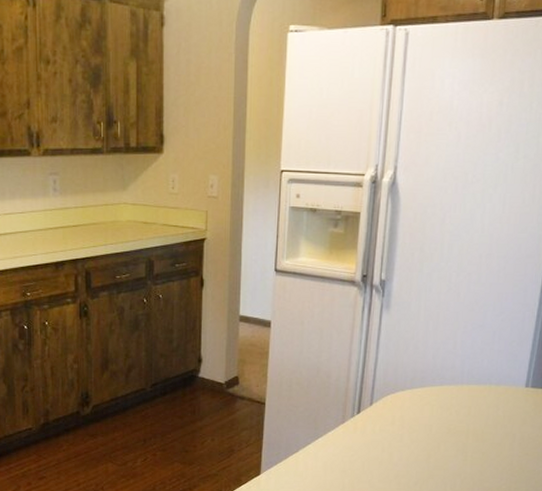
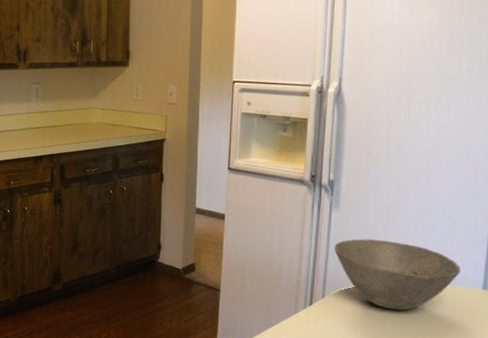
bowl: none [384,341,506,413] -> present [334,239,461,311]

